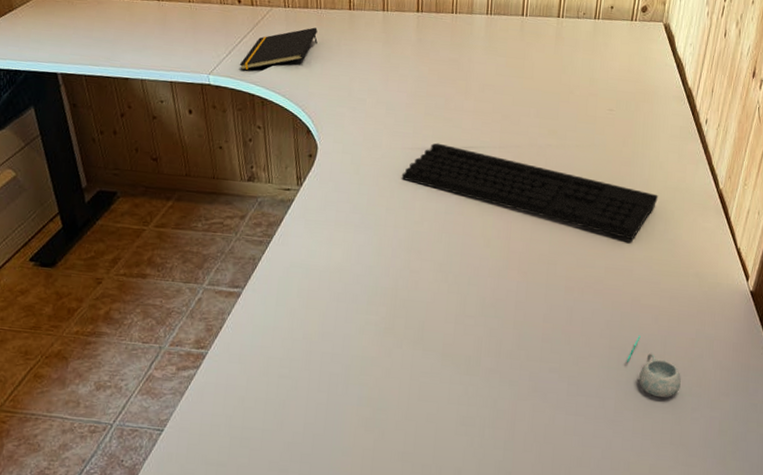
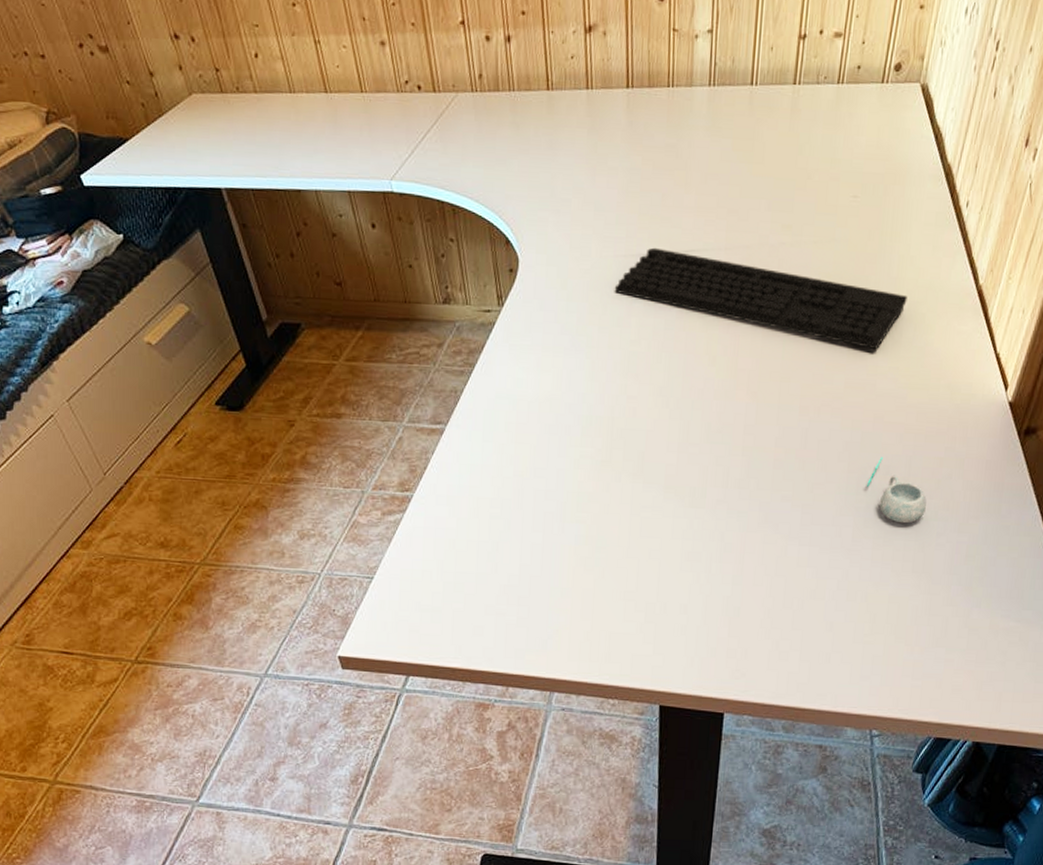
notepad: present [239,27,318,71] -> none [424,115,512,173]

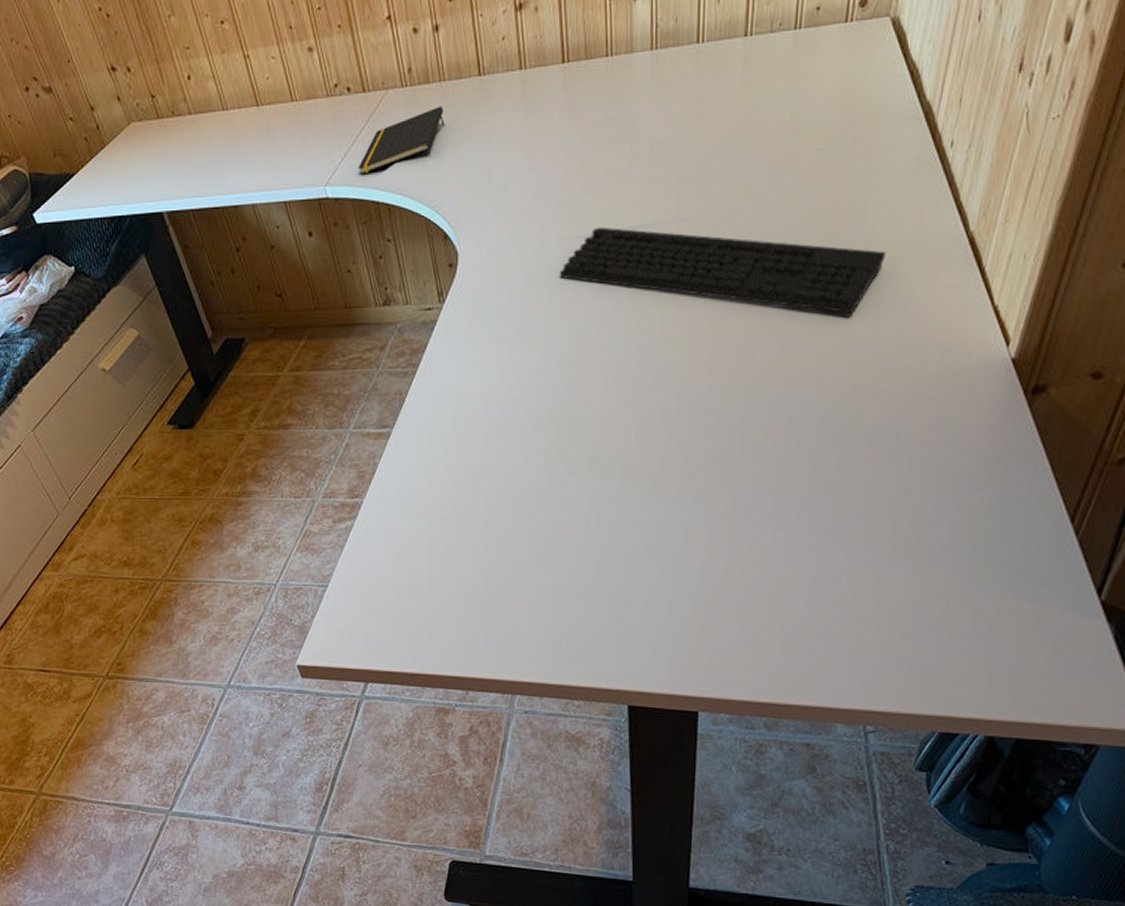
notepad: none [424,115,512,173] -> present [357,106,445,175]
mug: present [867,456,927,524] -> none [848,429,918,501]

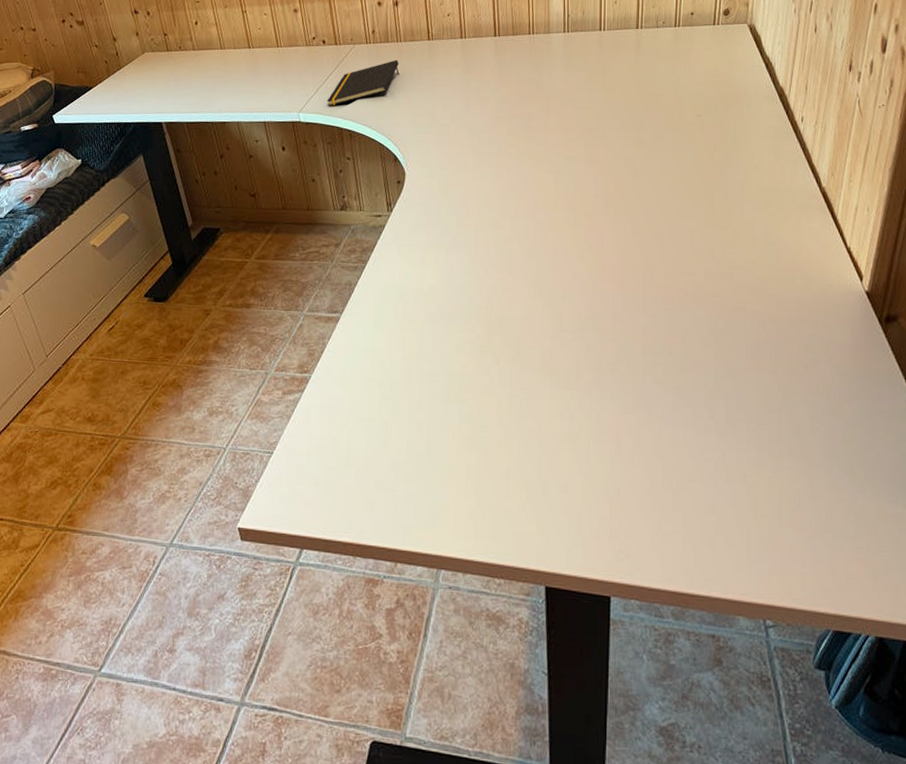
keyboard: present [559,227,886,314] -> none [488,161,756,246]

